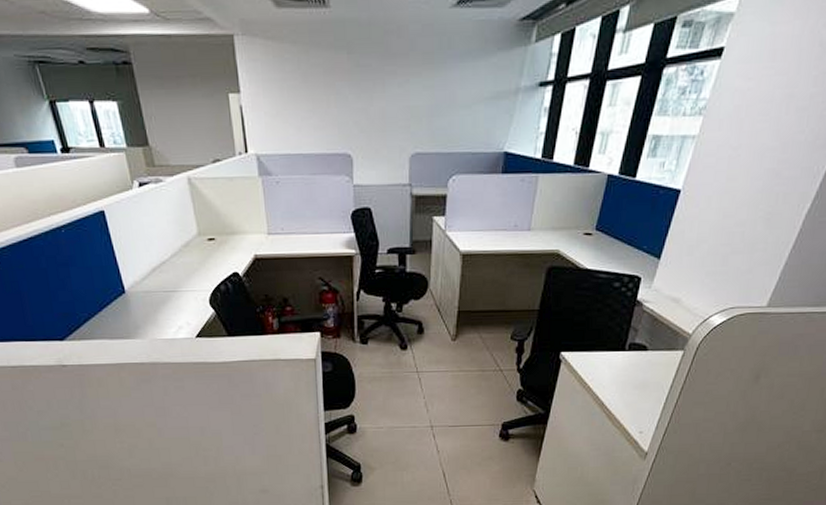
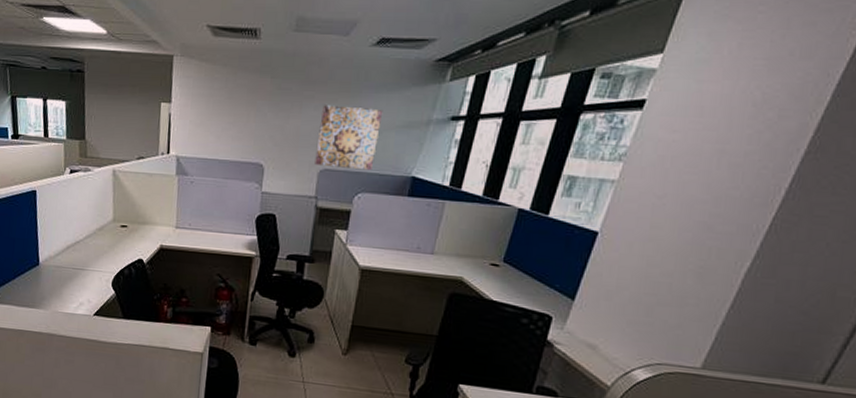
wall art: none [405,80,470,150] -> present [315,105,384,171]

